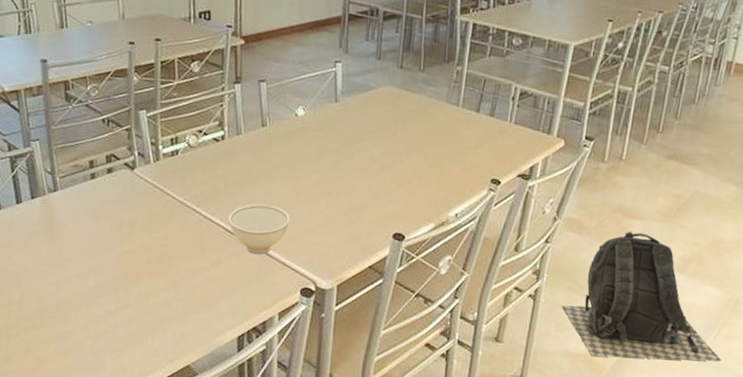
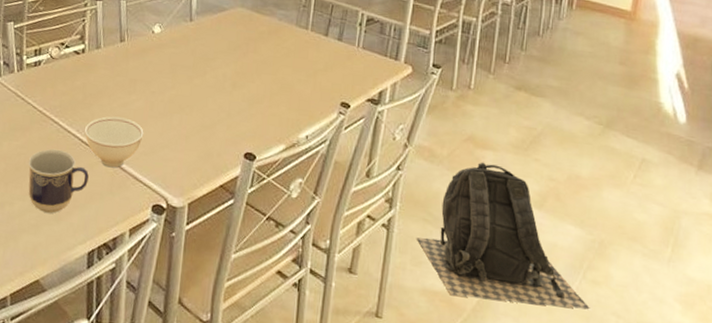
cup: none [171,239,235,302] -> present [28,149,89,213]

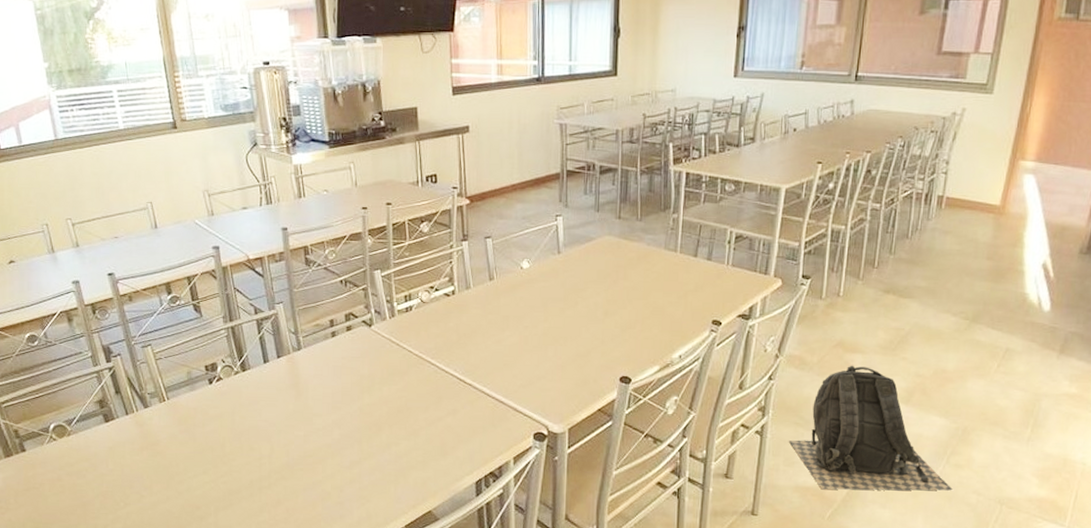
cup: present [28,149,89,213] -> none [409,389,470,449]
bowl: present [84,116,144,168] -> none [461,353,520,402]

